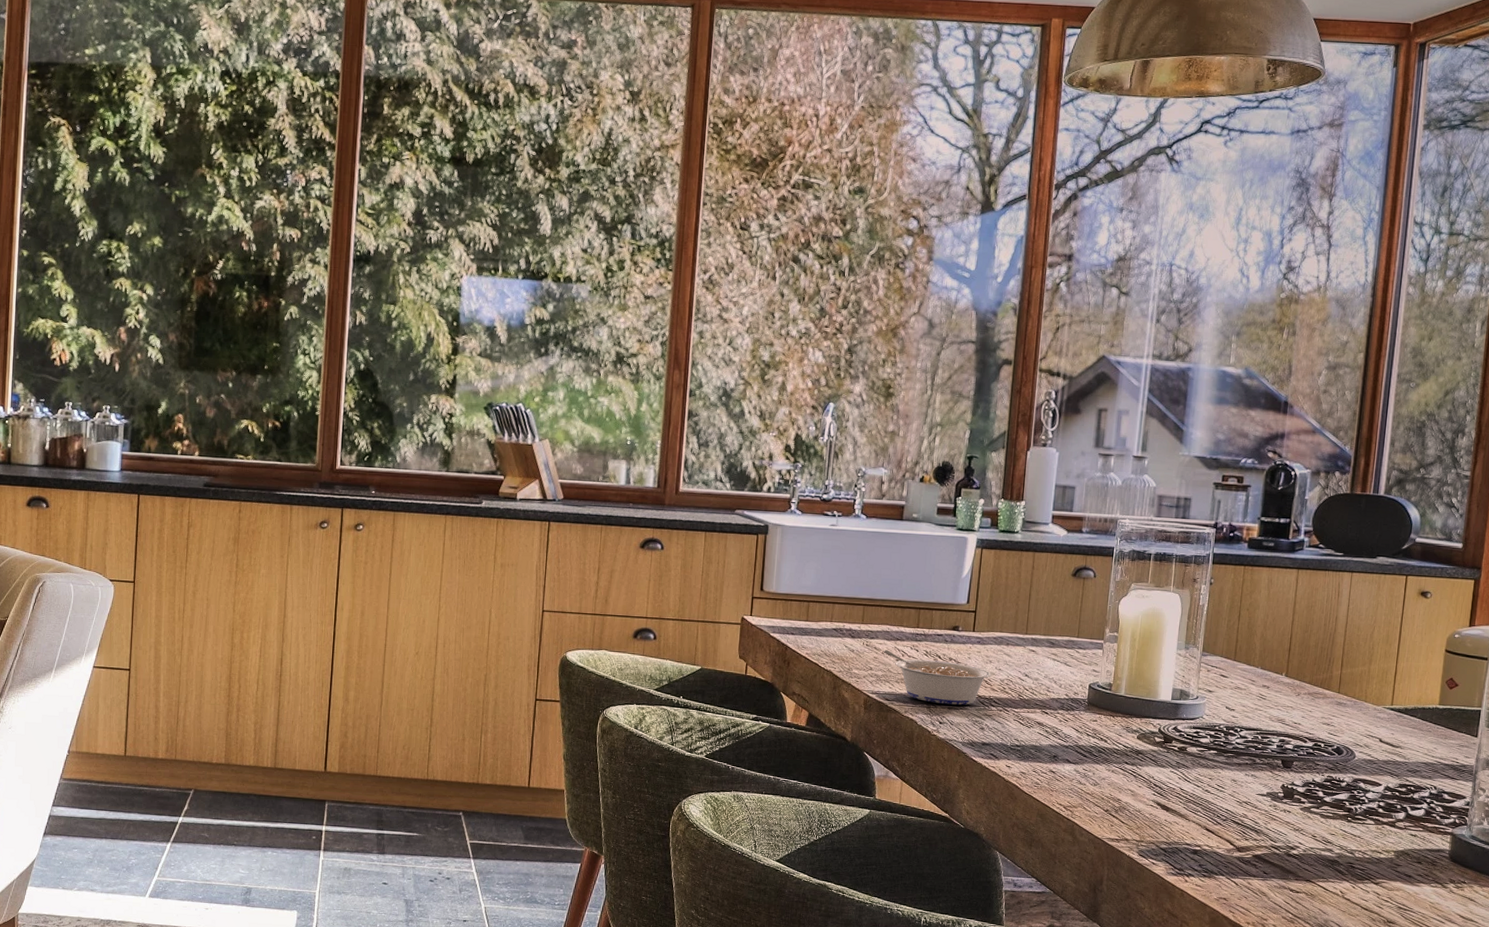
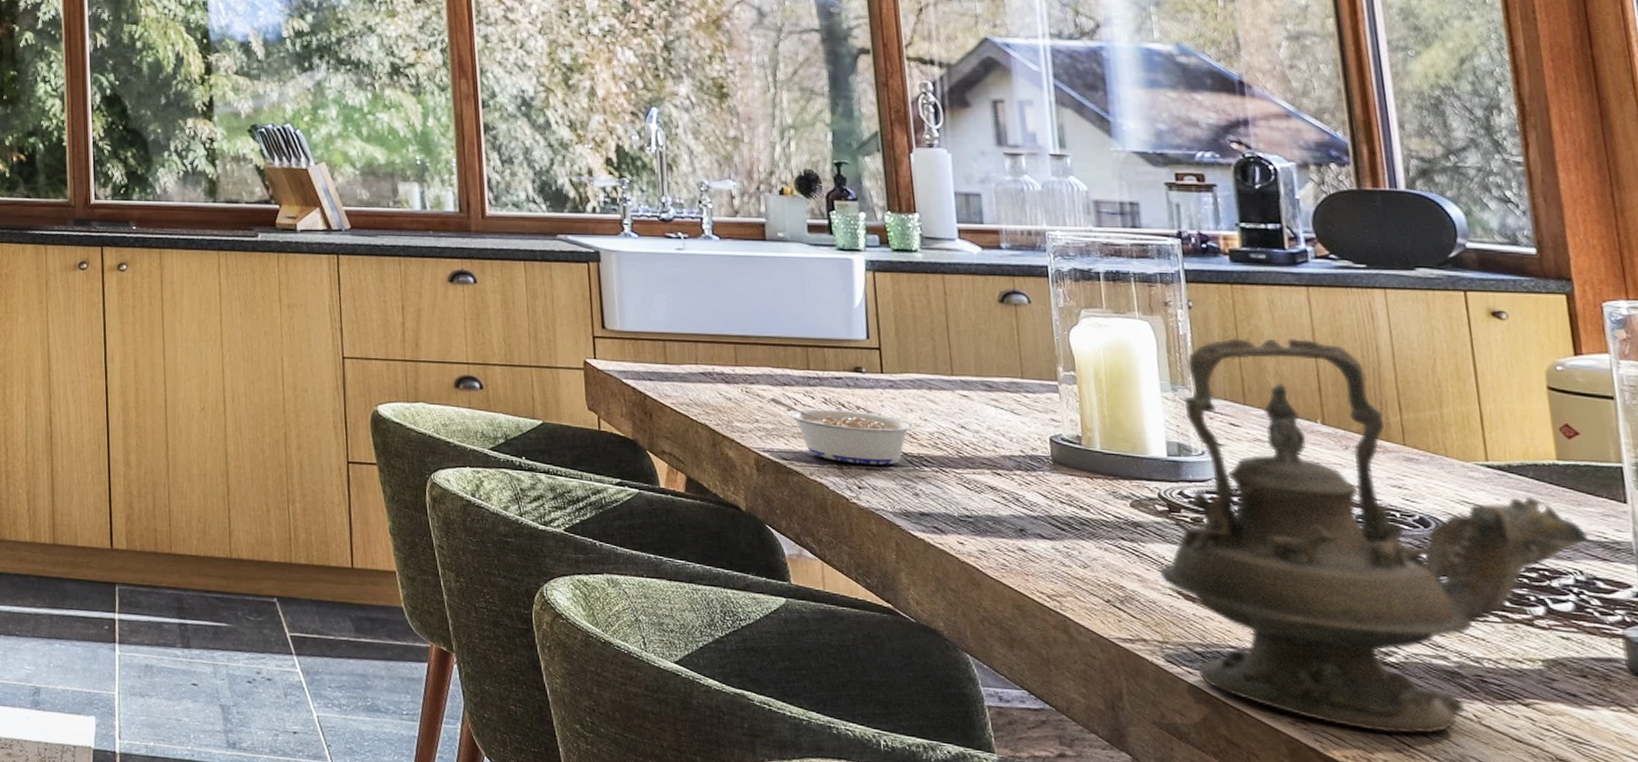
teapot: none [1147,607,1447,906] -> present [1159,337,1589,735]

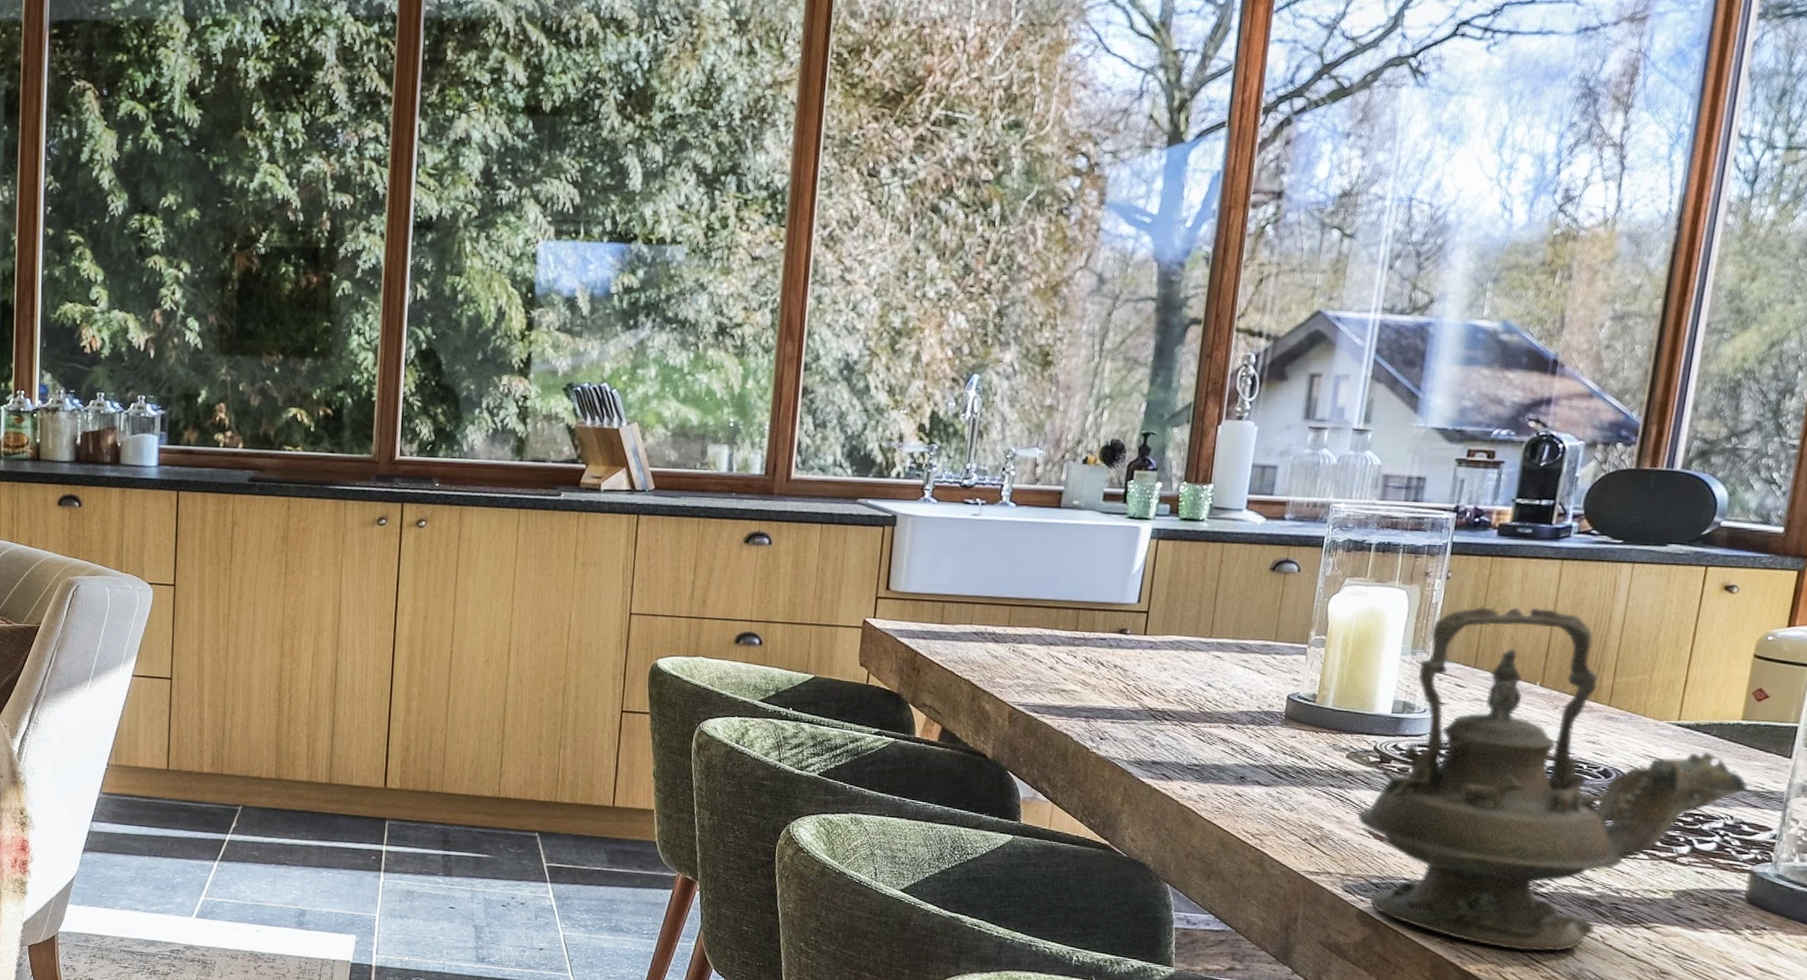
legume: present [769,397,916,465] -> none [1033,656,1166,719]

